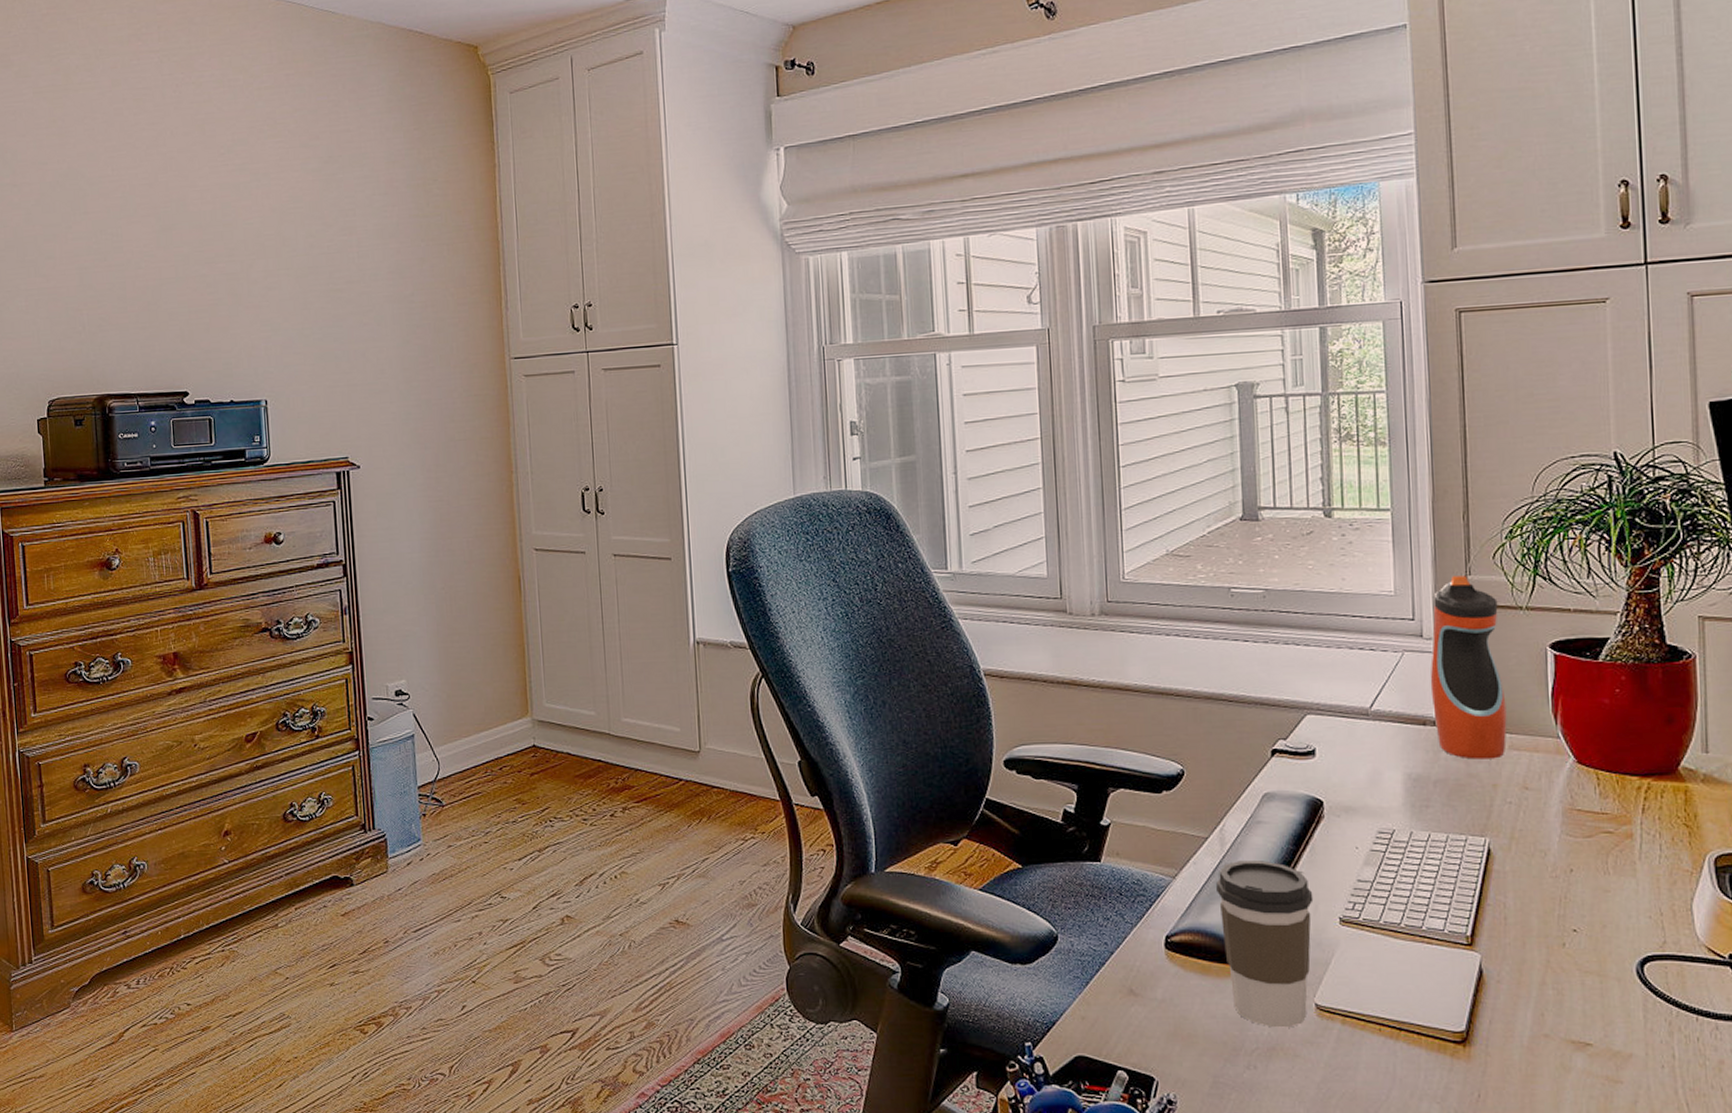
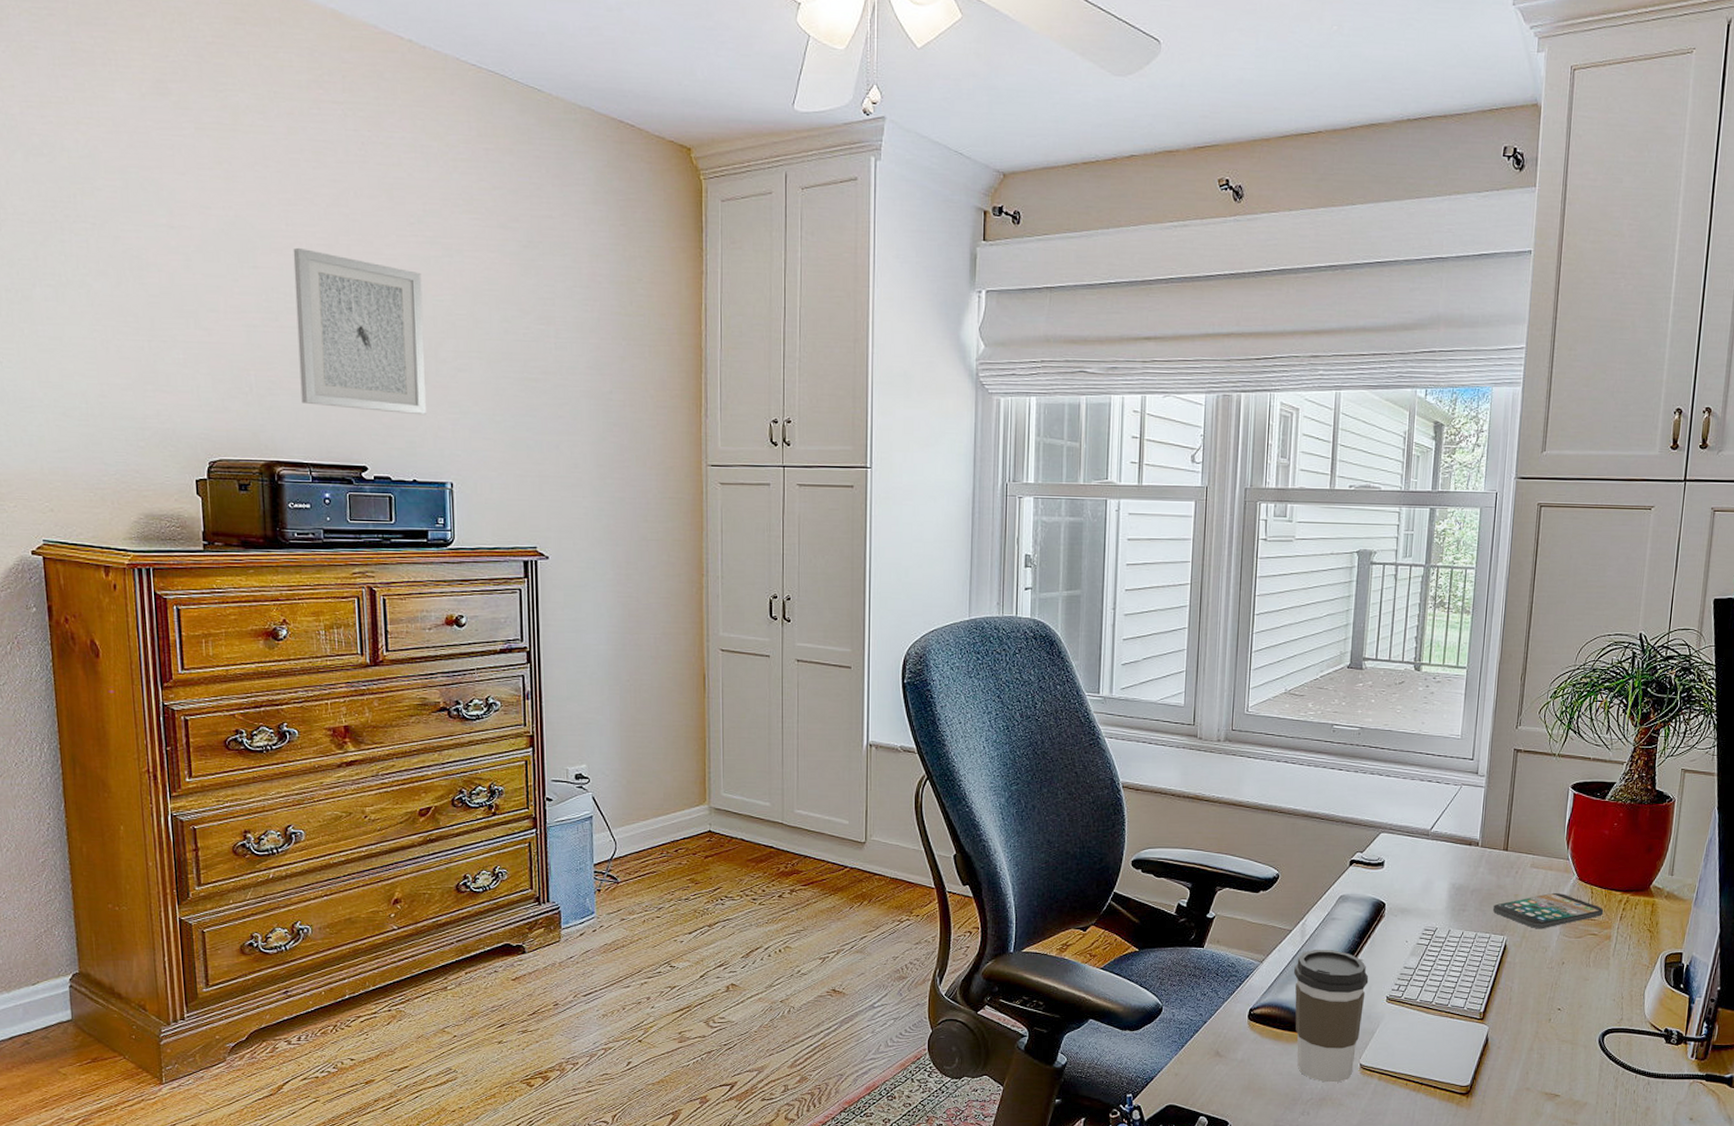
wall art: none [118,189,241,337] -> present [293,247,427,416]
water bottle: present [1430,576,1507,760] -> none [1478,726,1538,874]
smartphone: none [1466,781,1618,828] -> present [1493,893,1604,929]

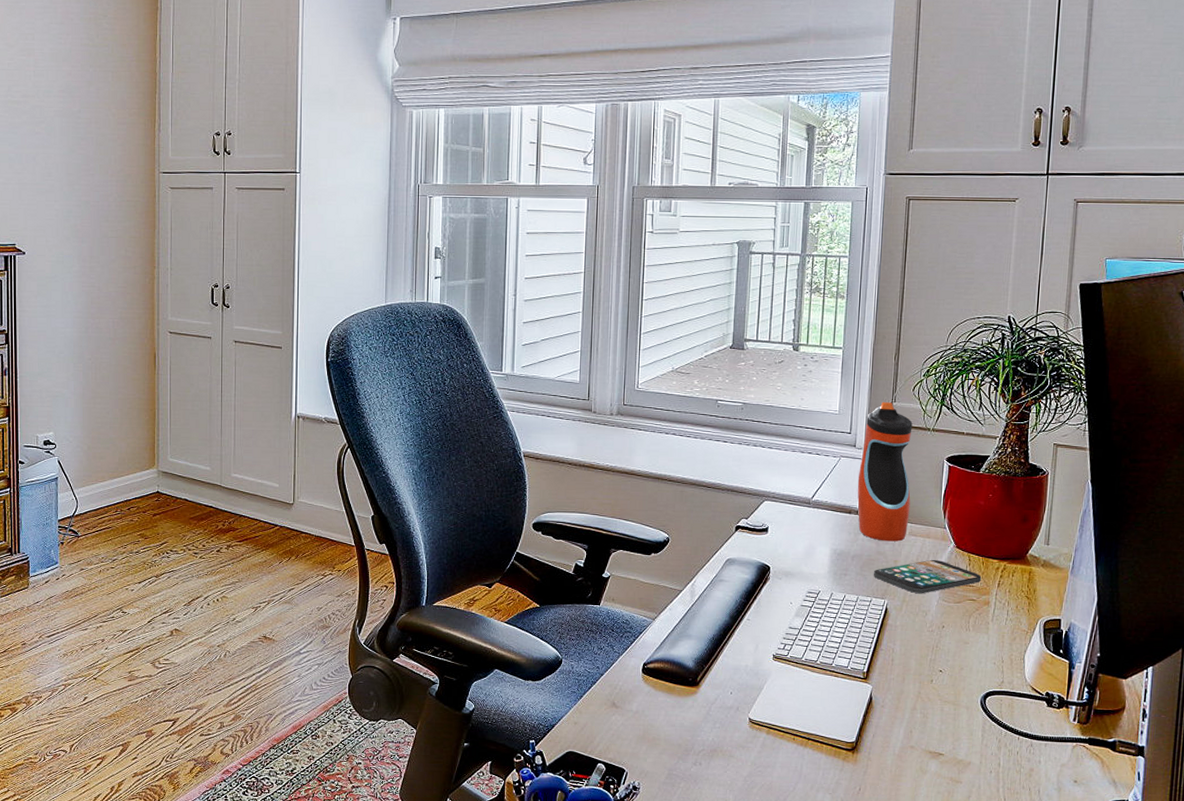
coffee cup: present [1294,950,1369,1083] -> none [685,609,756,735]
water bottle: none [1478,726,1538,874] -> present [857,402,913,542]

